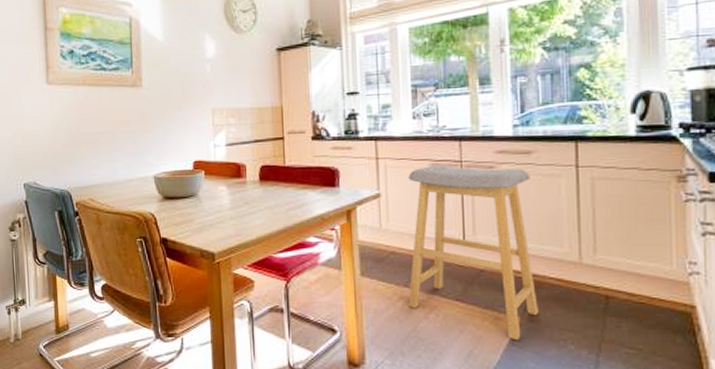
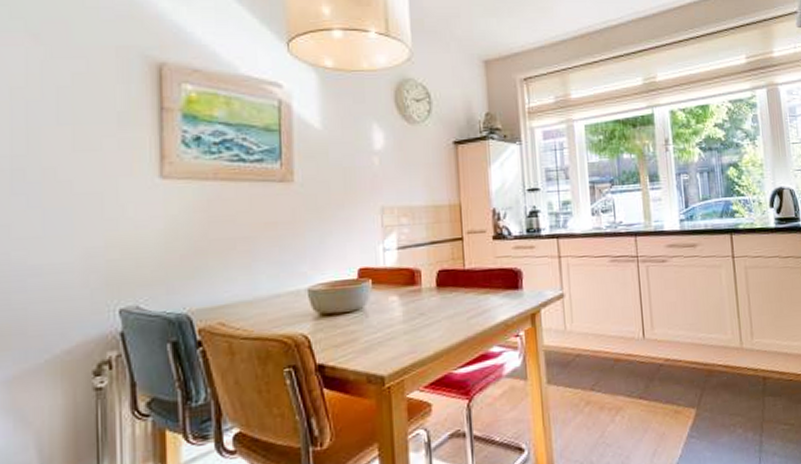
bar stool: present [408,164,538,341] -> none [590,260,711,433]

